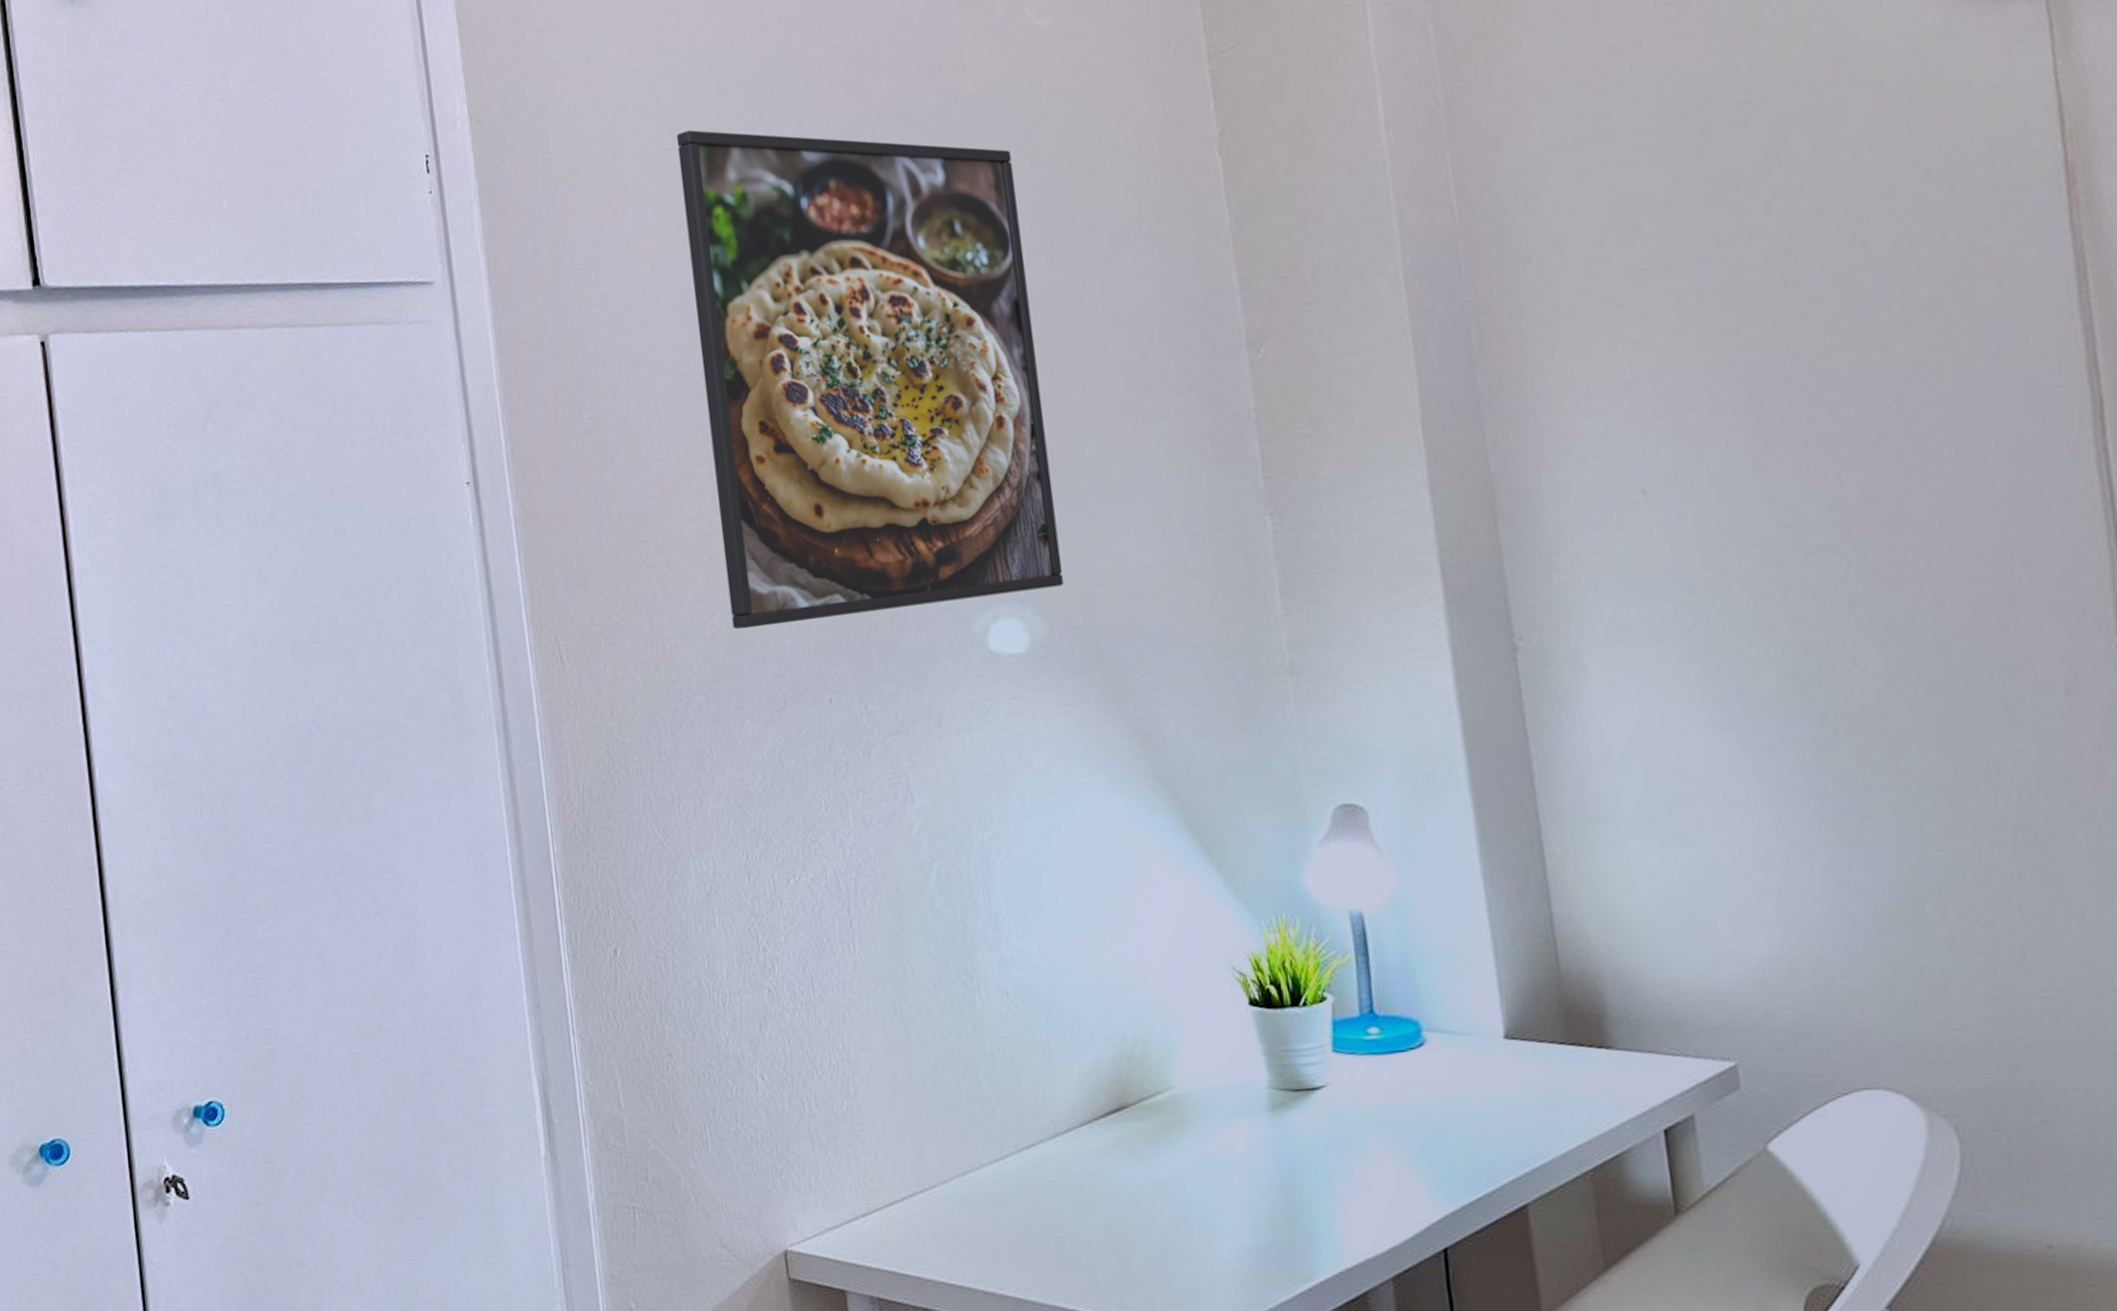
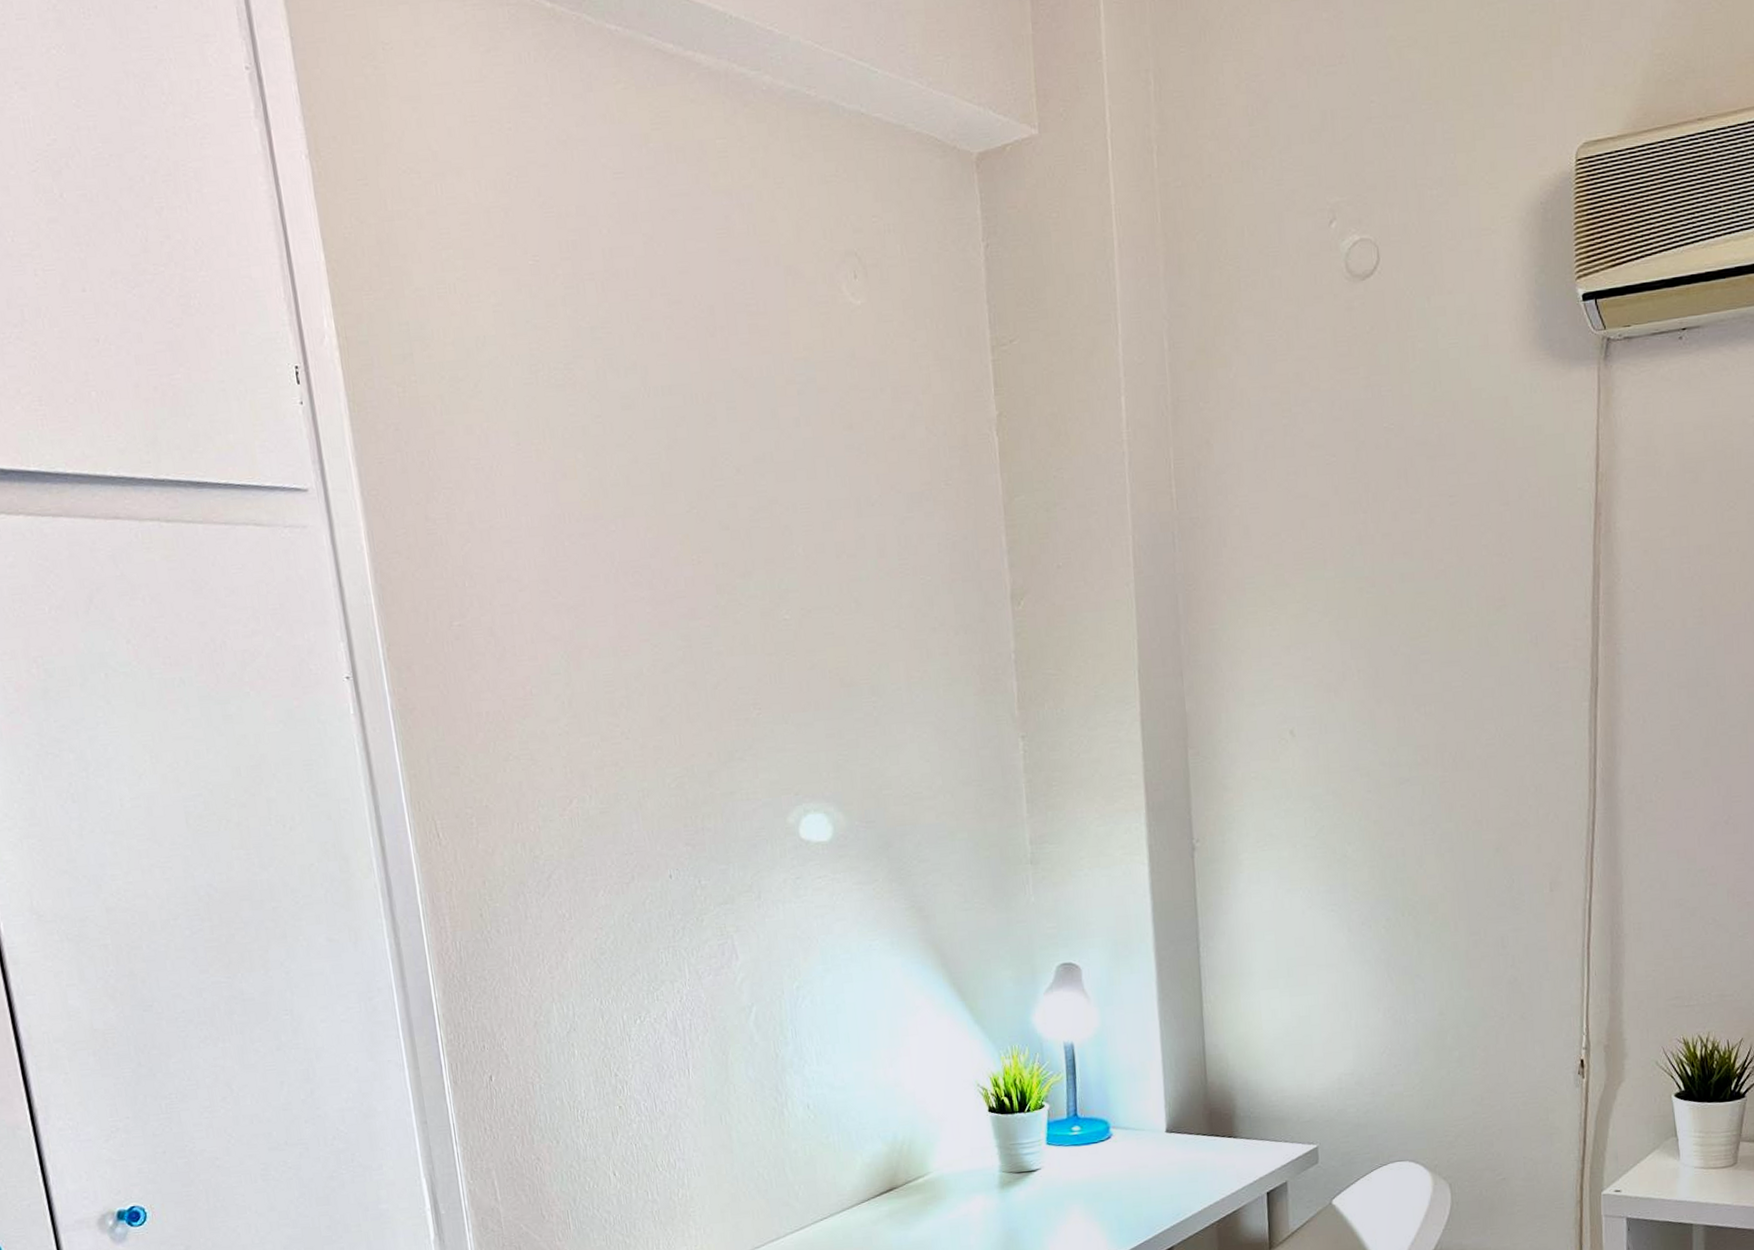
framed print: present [676,129,1065,630] -> none [533,367,861,815]

